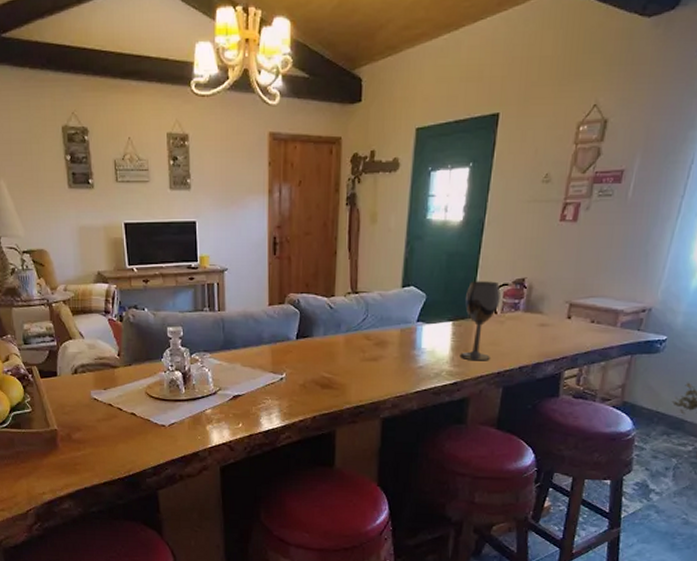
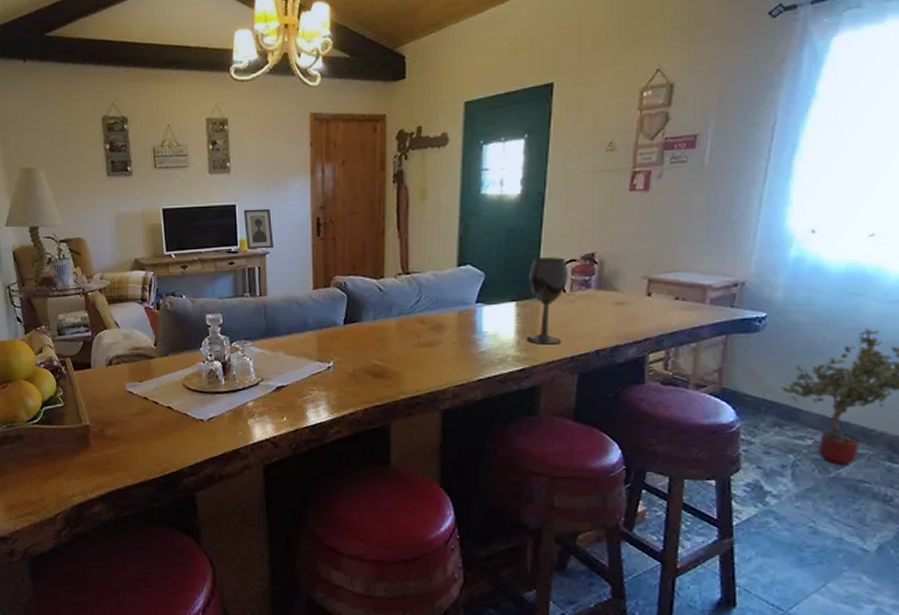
picture frame: none [203,226,232,266] -> present [243,208,273,250]

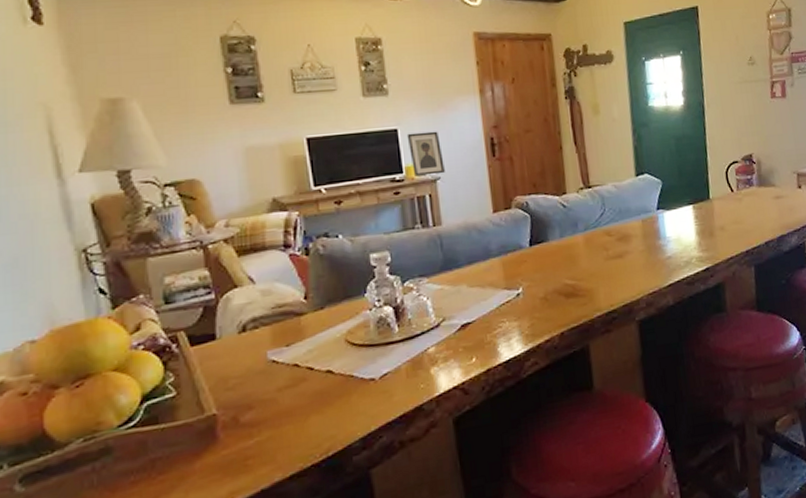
wine glass: present [526,257,568,345] -> none [700,160,736,243]

